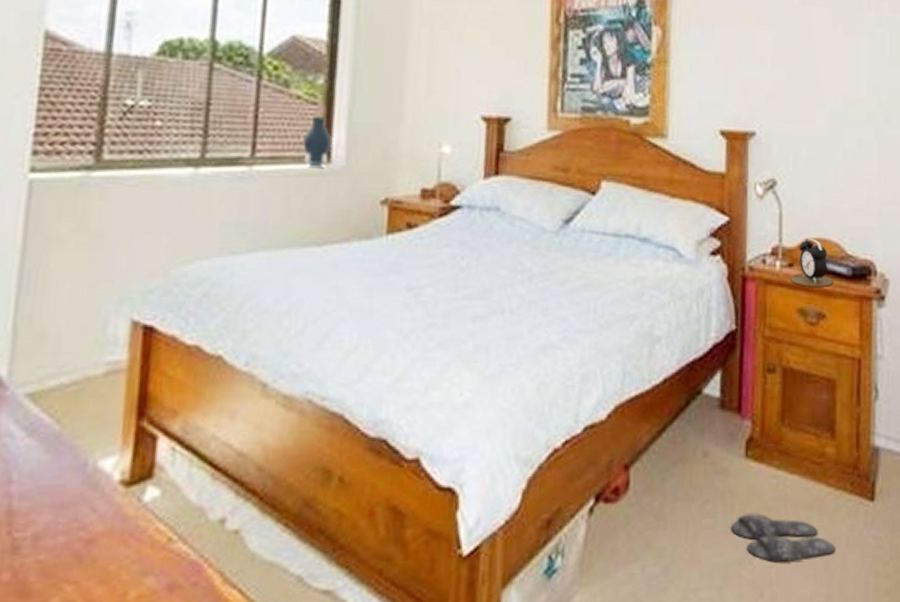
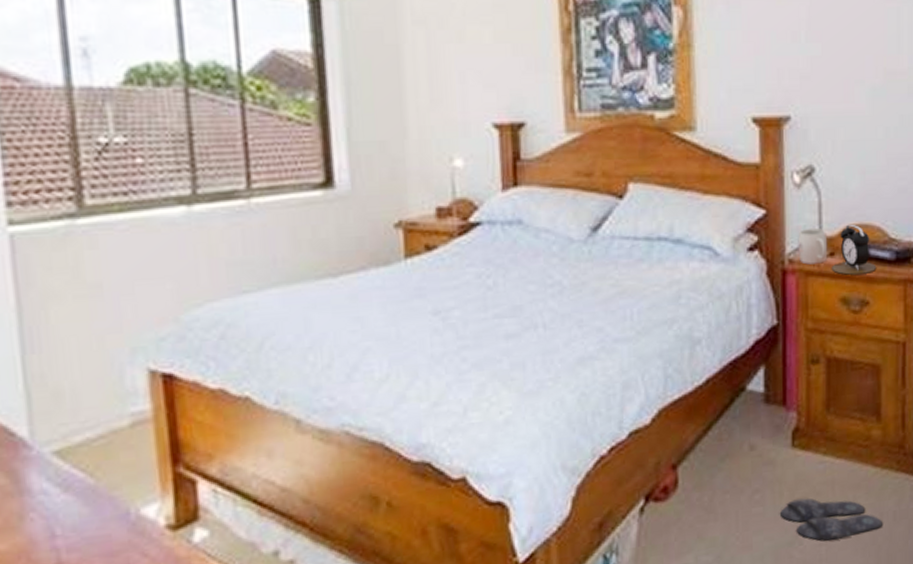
vase: present [302,116,333,169] -> none [301,138,334,196]
mug: none [758,239,787,273] -> present [798,228,828,265]

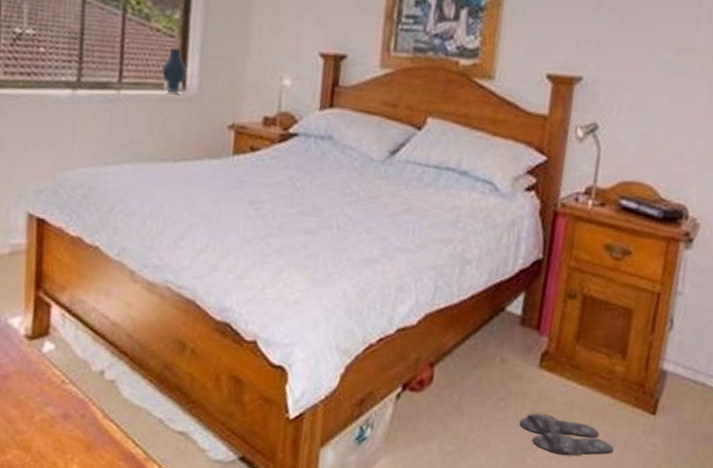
vase: none [301,138,334,196] -> present [162,48,187,95]
mug: present [798,228,828,265] -> none [571,179,601,212]
alarm clock: present [832,224,877,275] -> none [600,180,644,227]

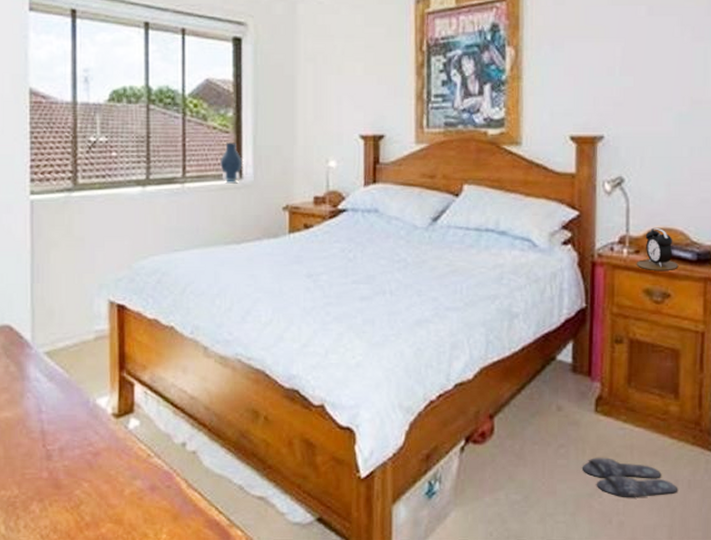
alarm clock: none [600,180,644,227] -> present [637,227,679,270]

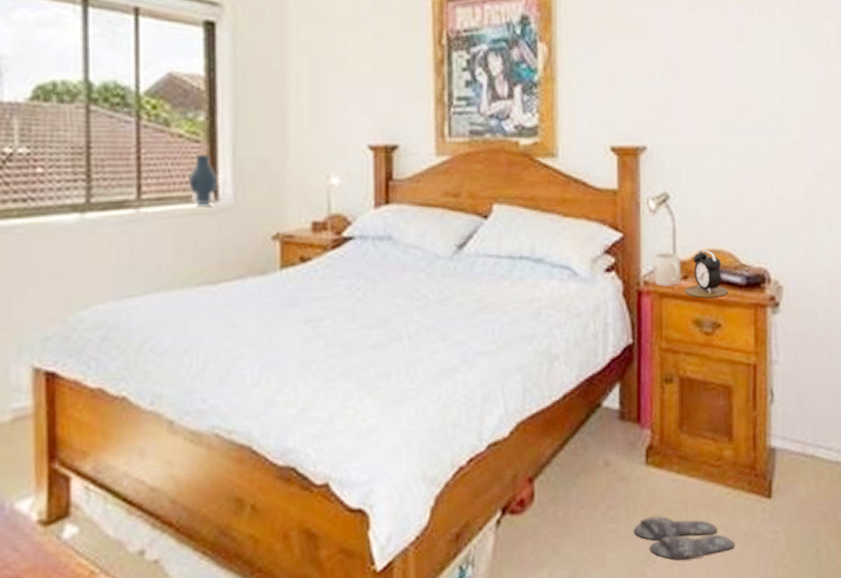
mug: none [606,229,634,259] -> present [653,252,681,287]

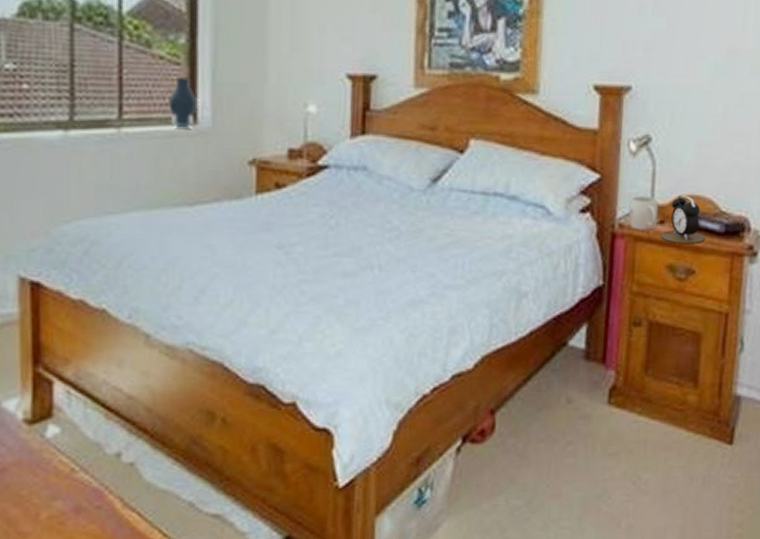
slippers: present [634,516,735,561] -> none [592,454,693,498]

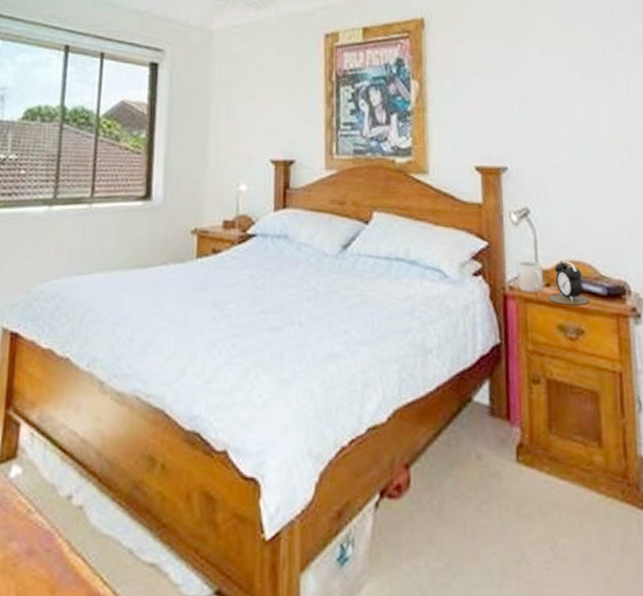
vase: present [168,77,198,130] -> none [130,163,153,205]

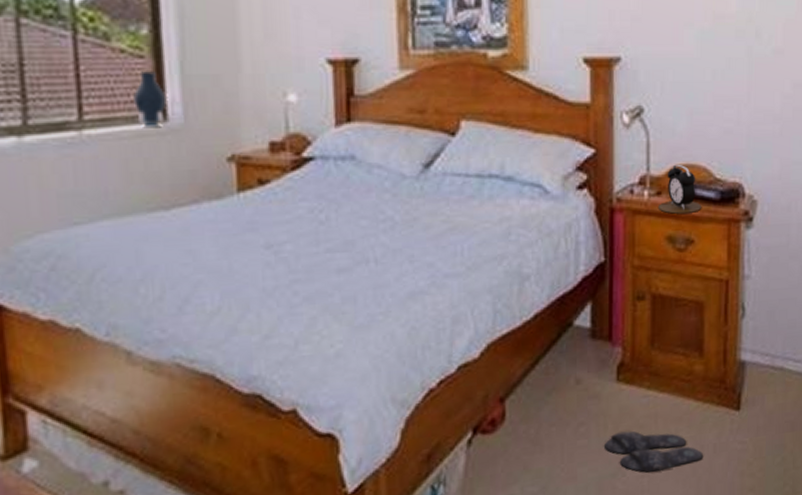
vase: none [130,163,153,205] -> present [133,71,167,128]
slippers: none [507,516,612,565] -> present [605,431,704,473]
mug: present [517,261,544,293] -> none [626,168,655,203]

